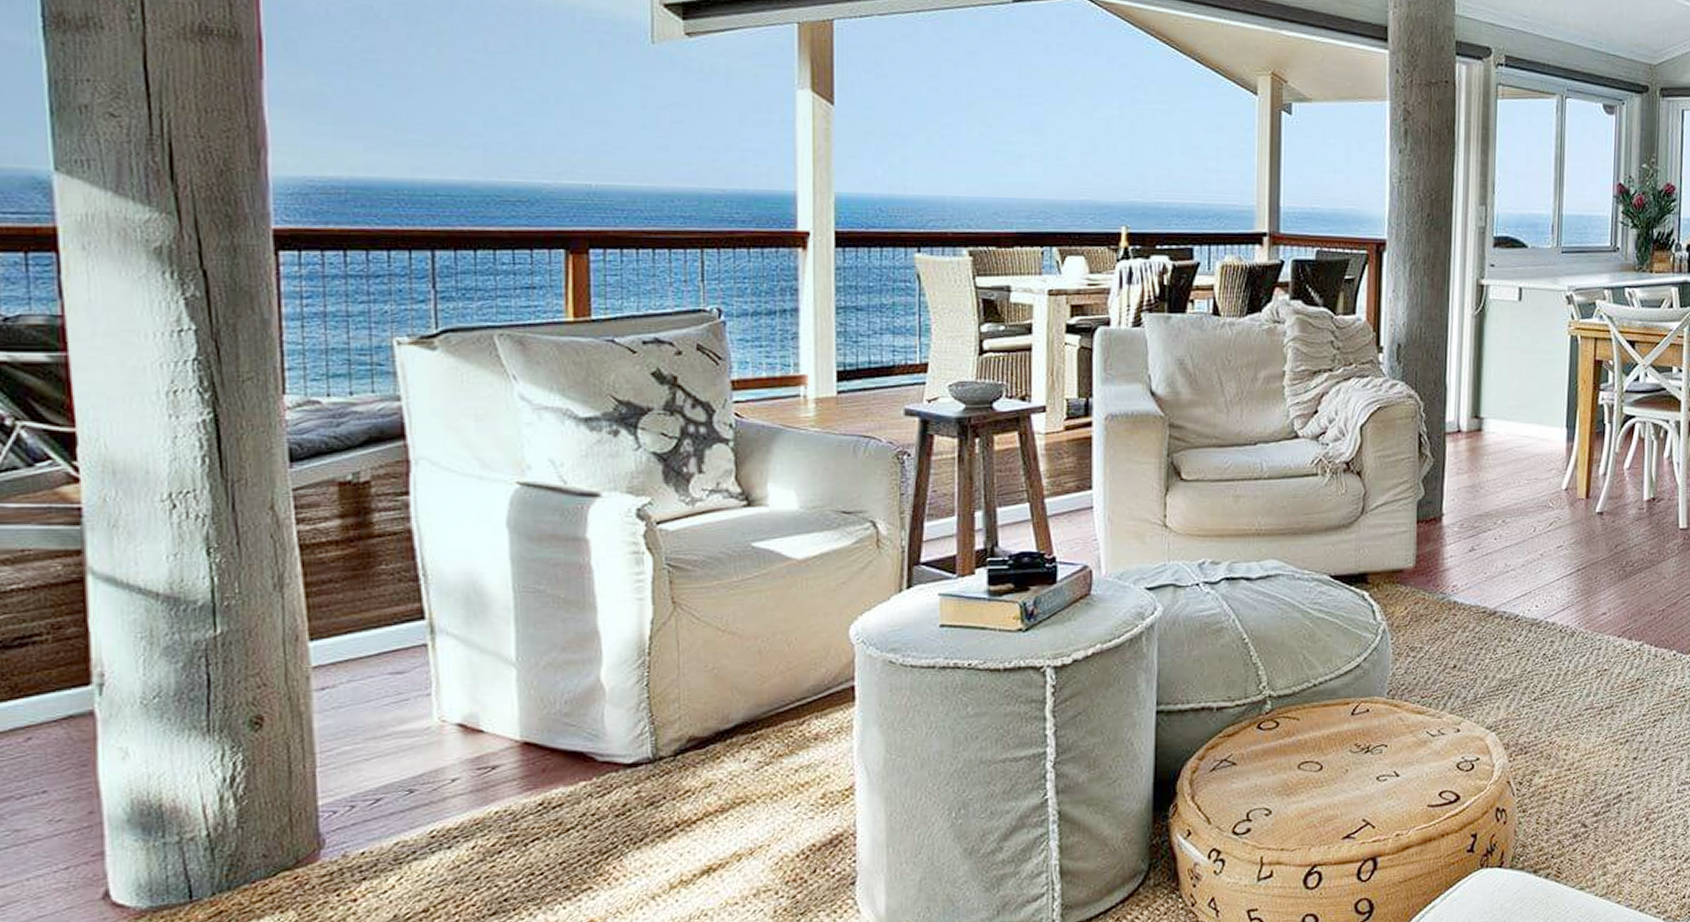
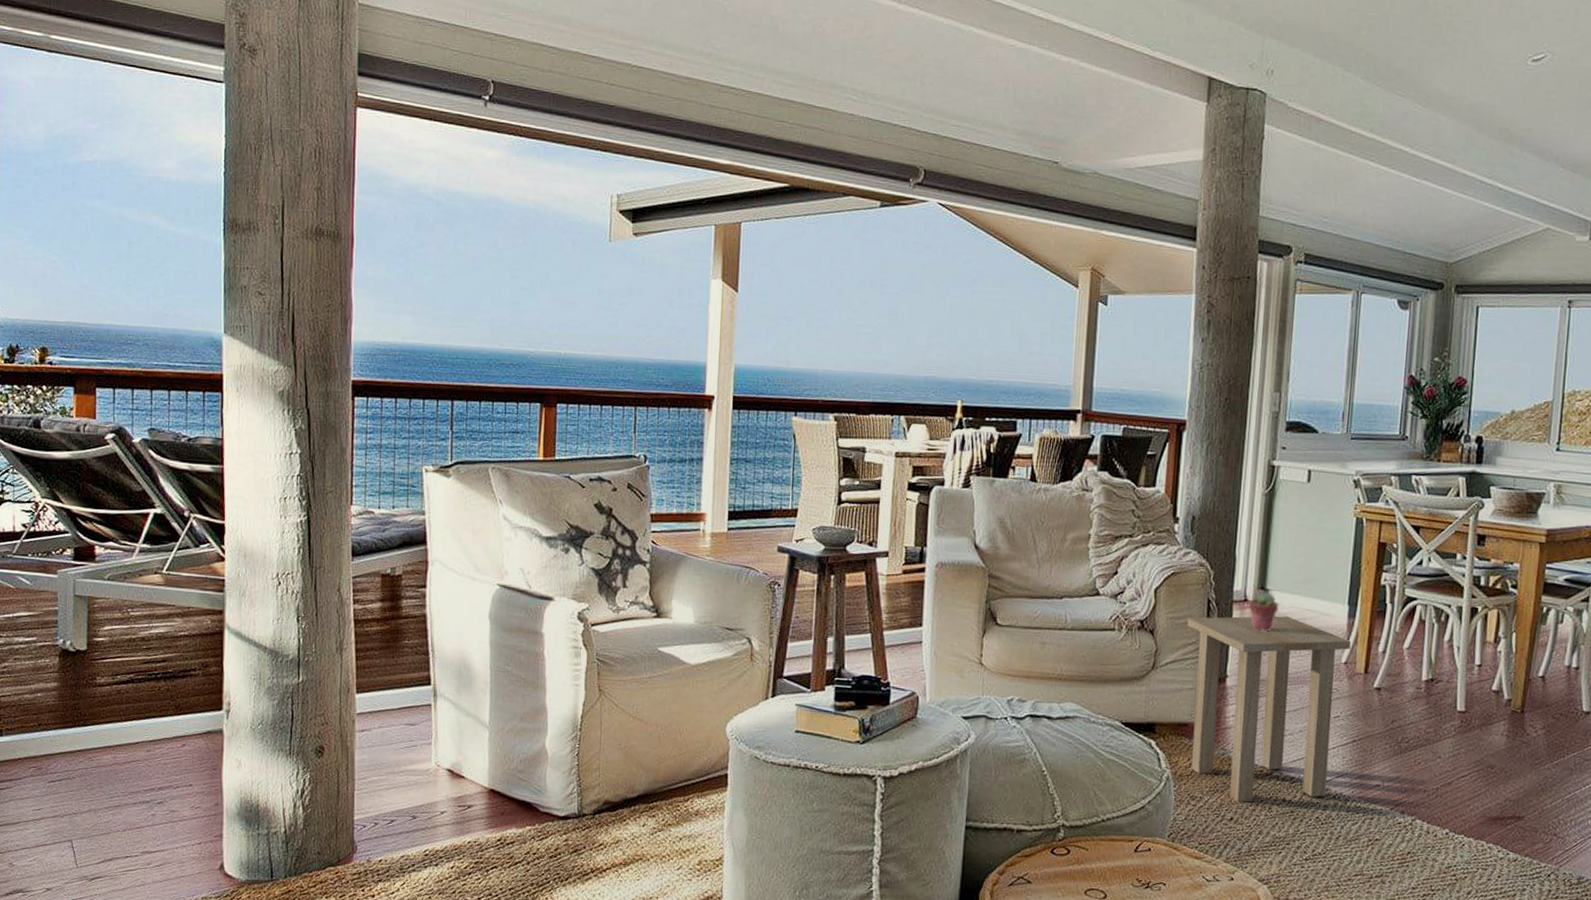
side table: none [1397,445,1570,648] -> present [1187,616,1351,802]
potted succulent: none [1463,421,1495,463] -> present [1249,592,1279,632]

